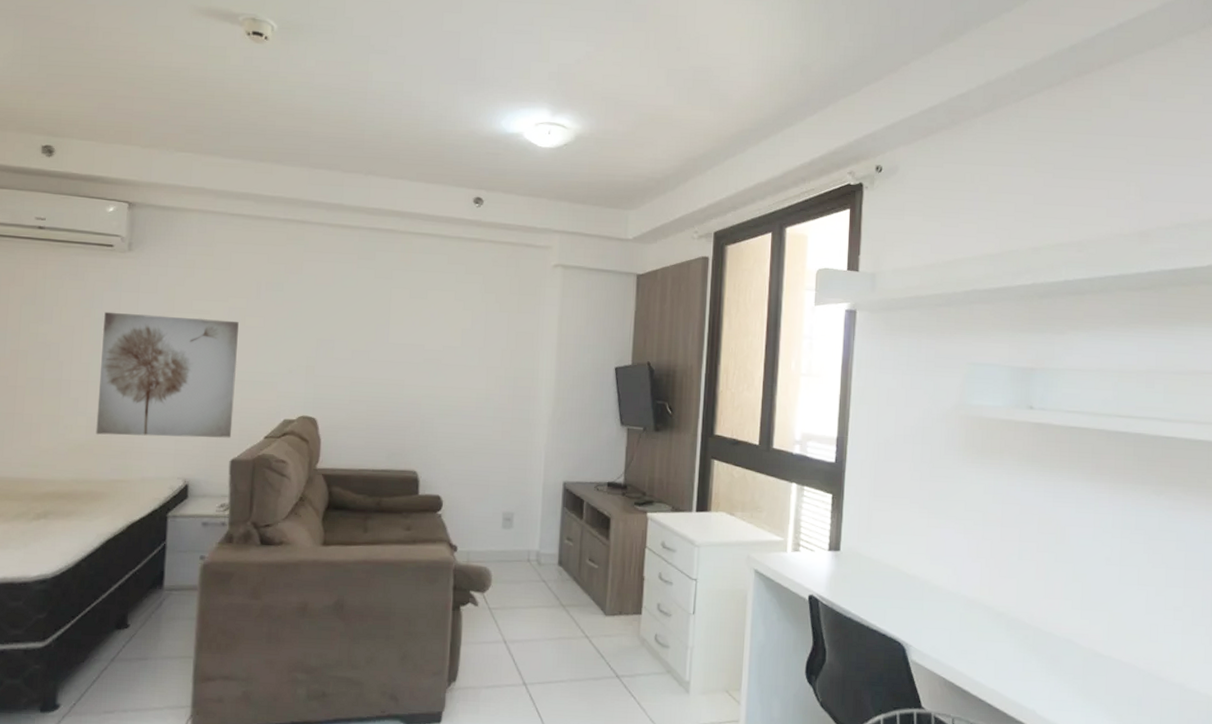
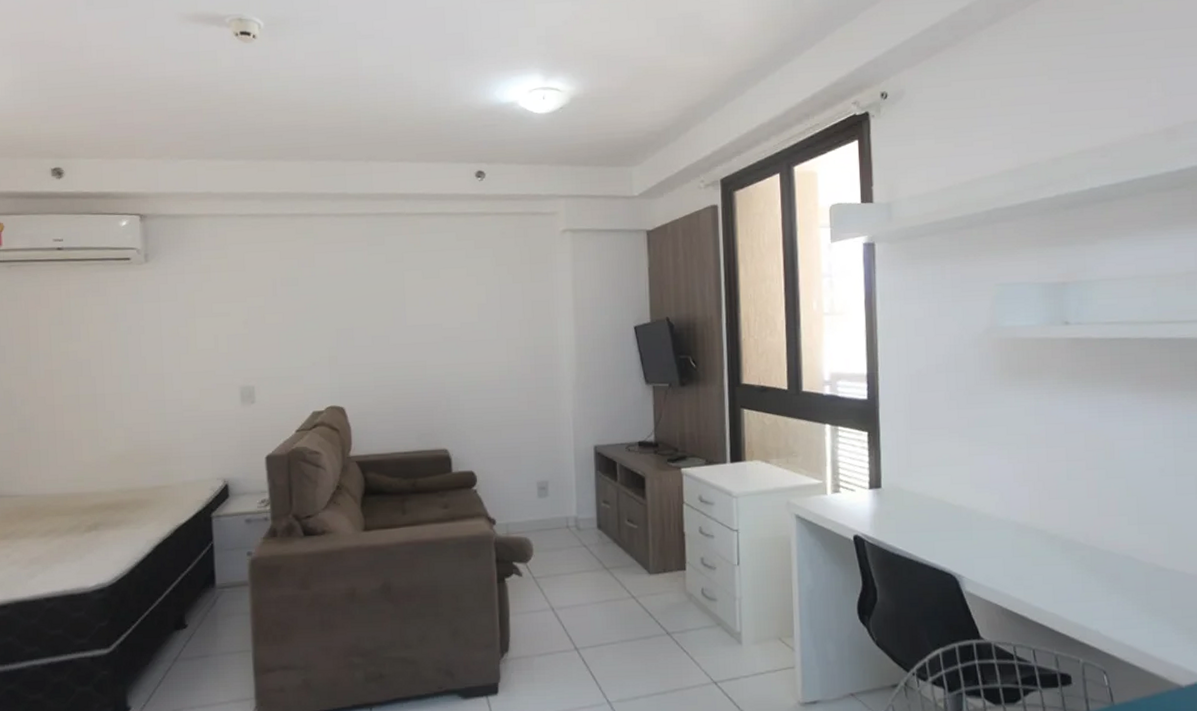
wall art: present [96,311,239,438] -> none [129,320,264,444]

